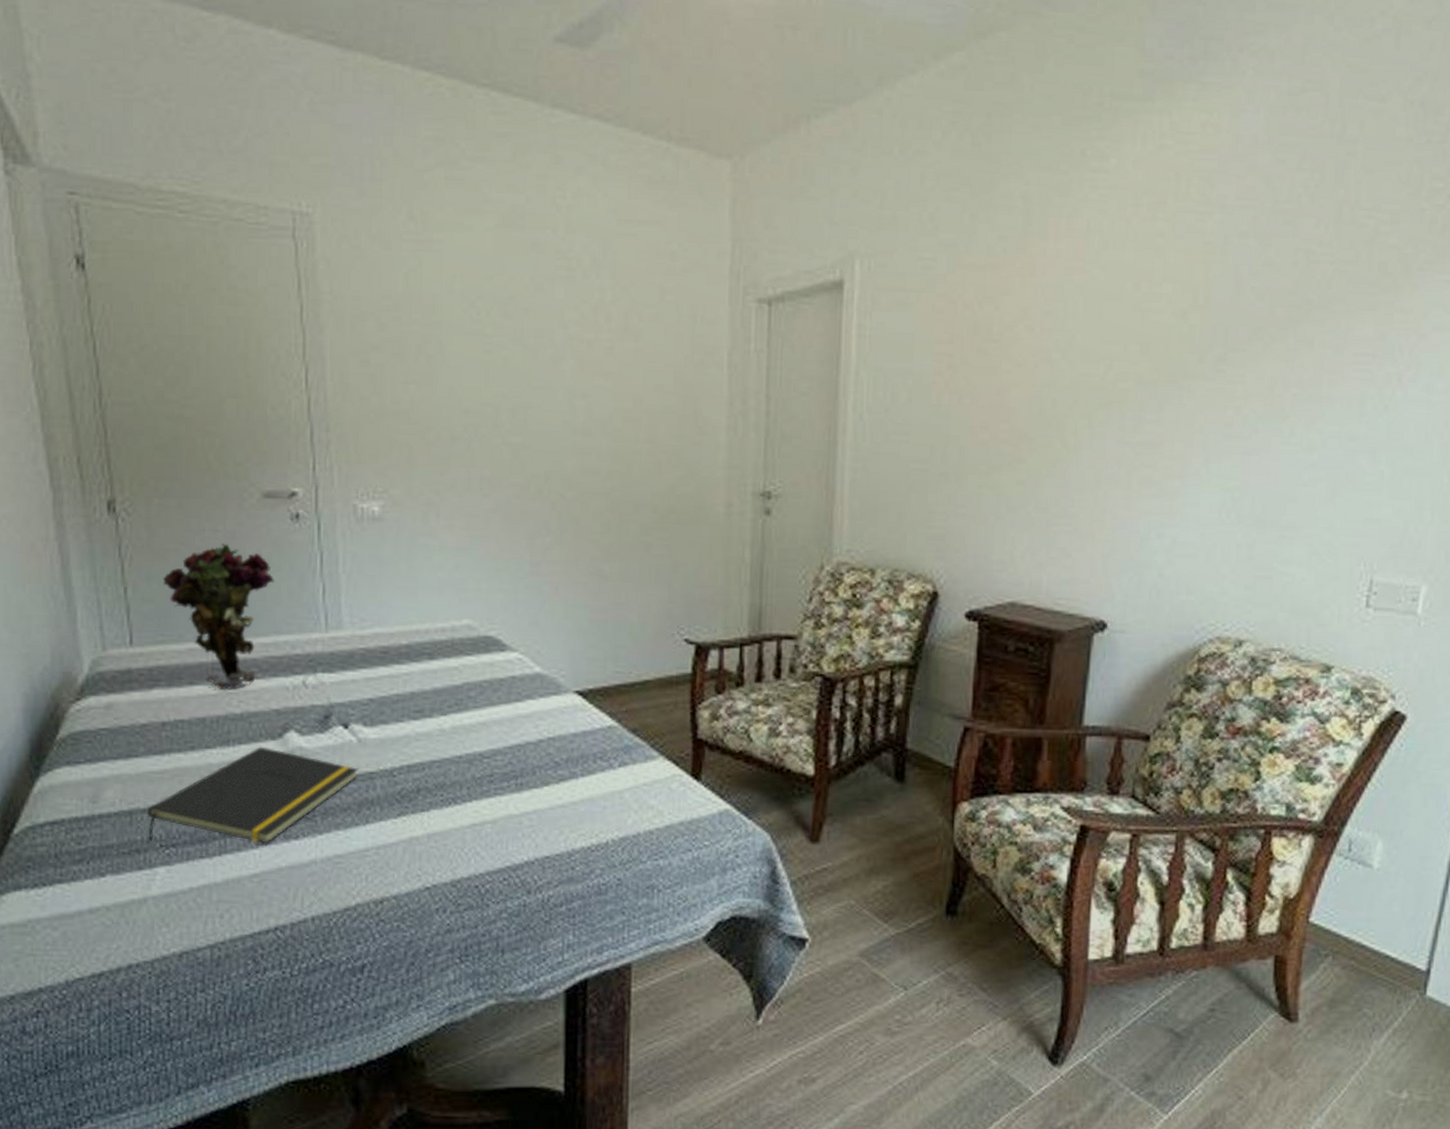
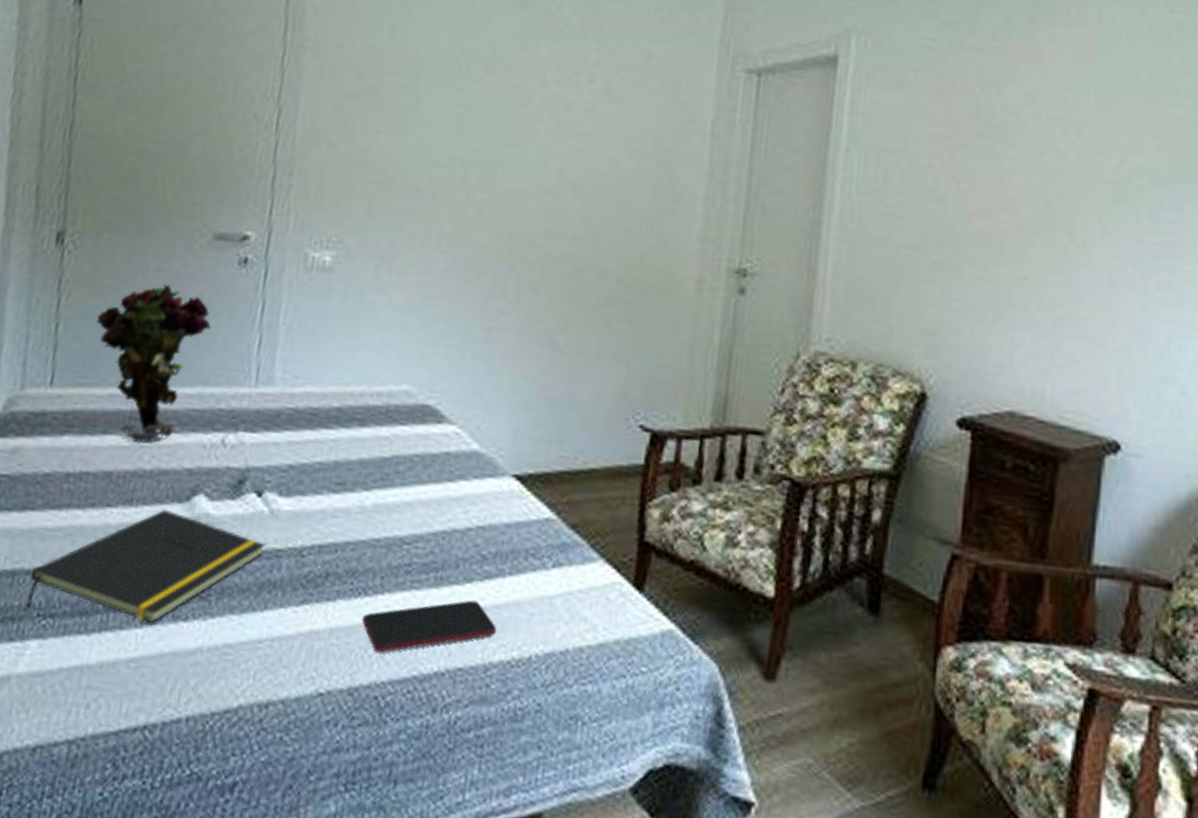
smartphone: none [455,800,575,850] -> present [361,600,496,653]

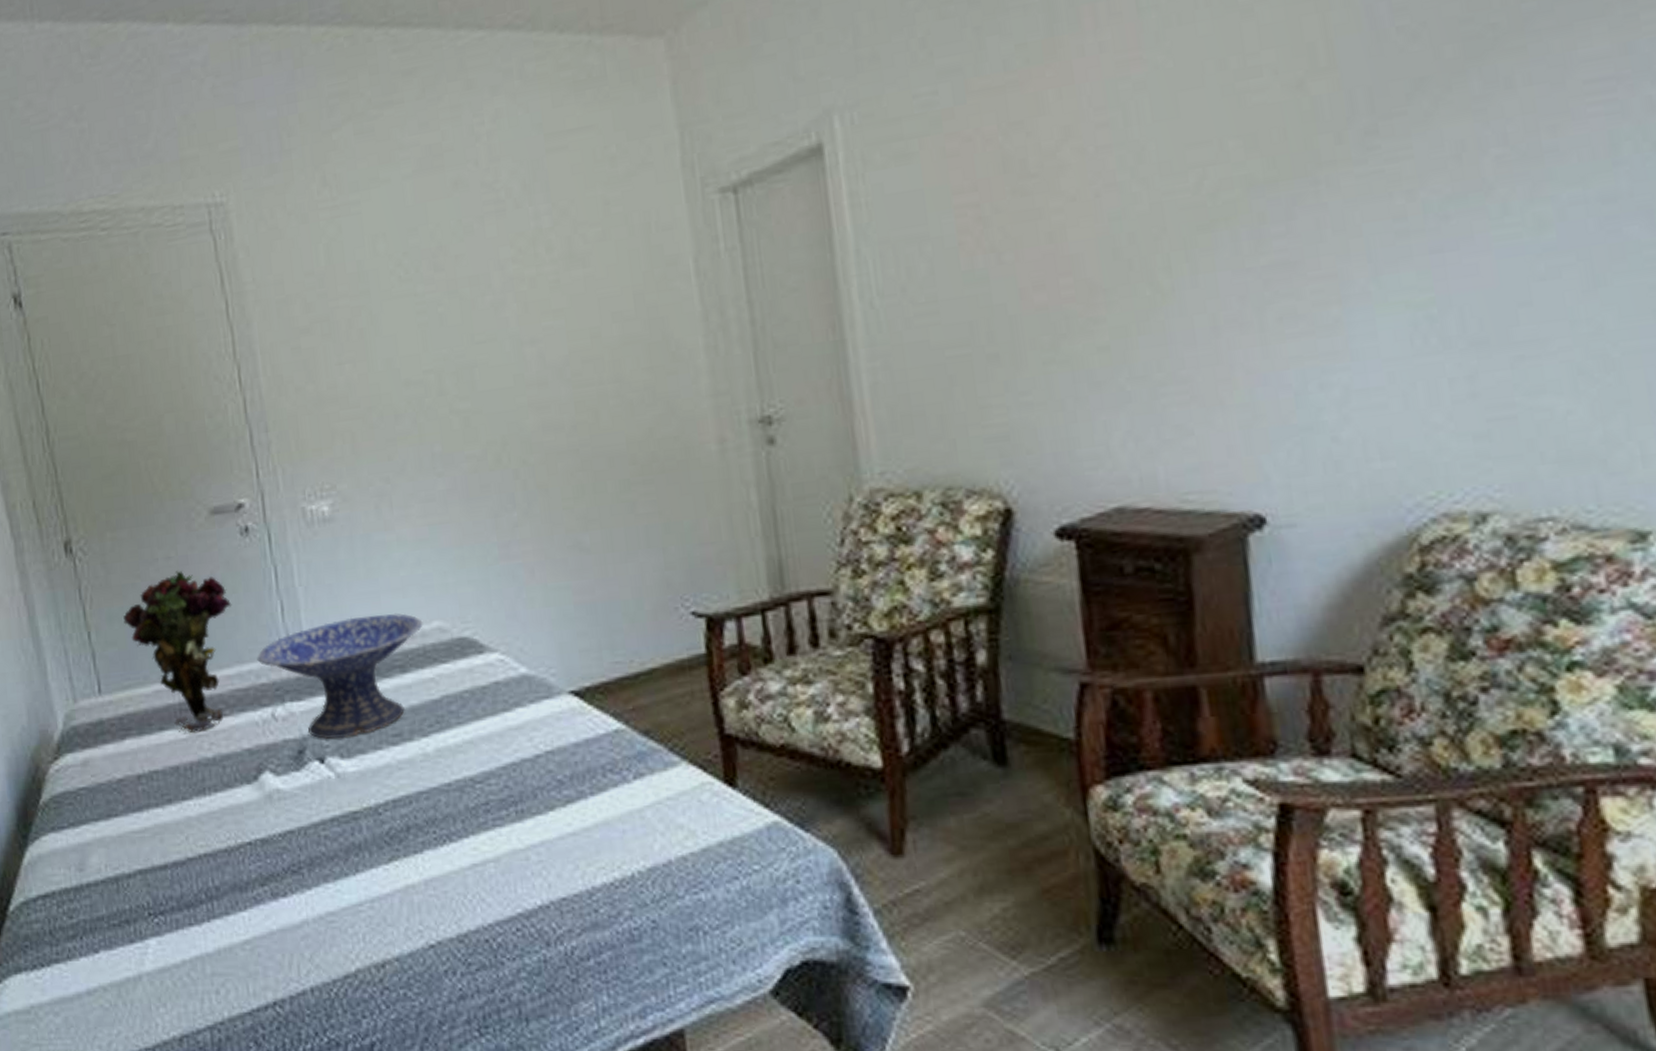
notepad: present [25,509,266,623] -> none [132,792,341,910]
decorative bowl: none [222,364,393,477] -> present [257,612,423,739]
smartphone: present [361,600,496,653] -> none [453,827,591,896]

